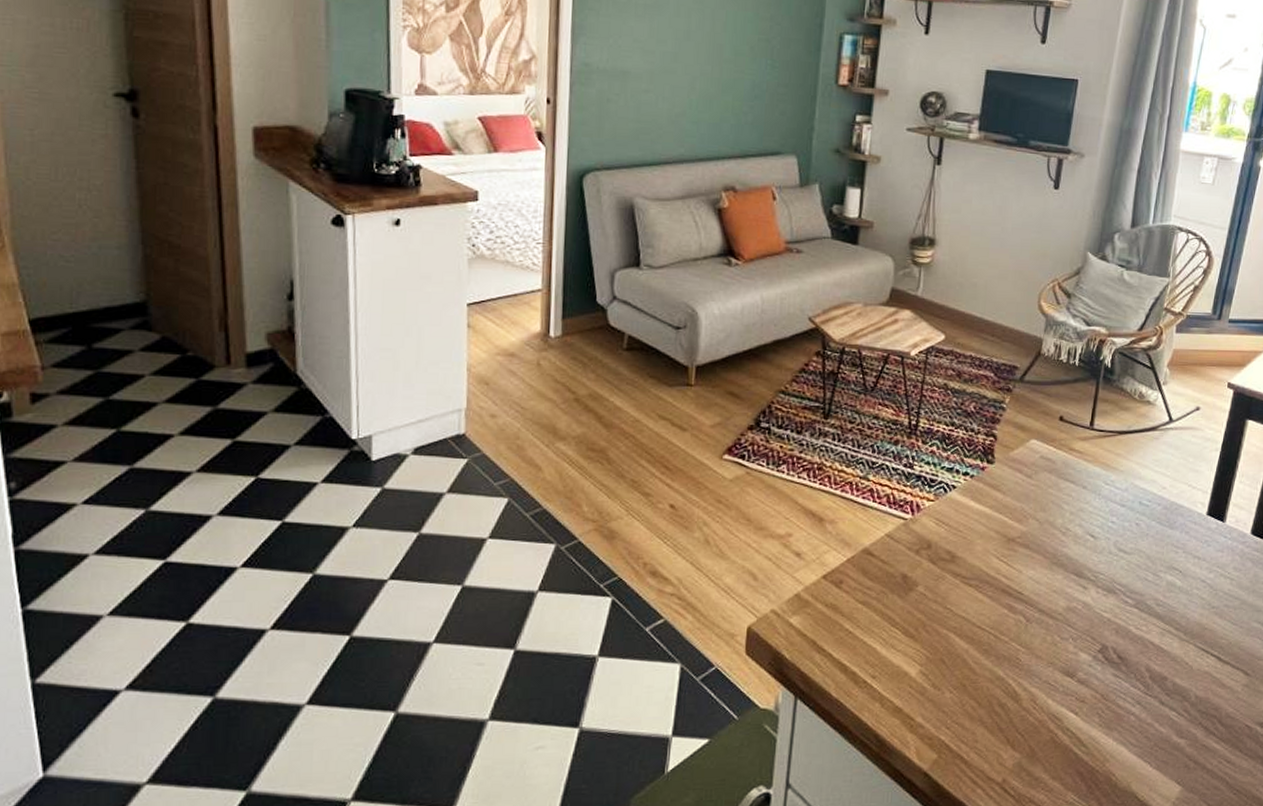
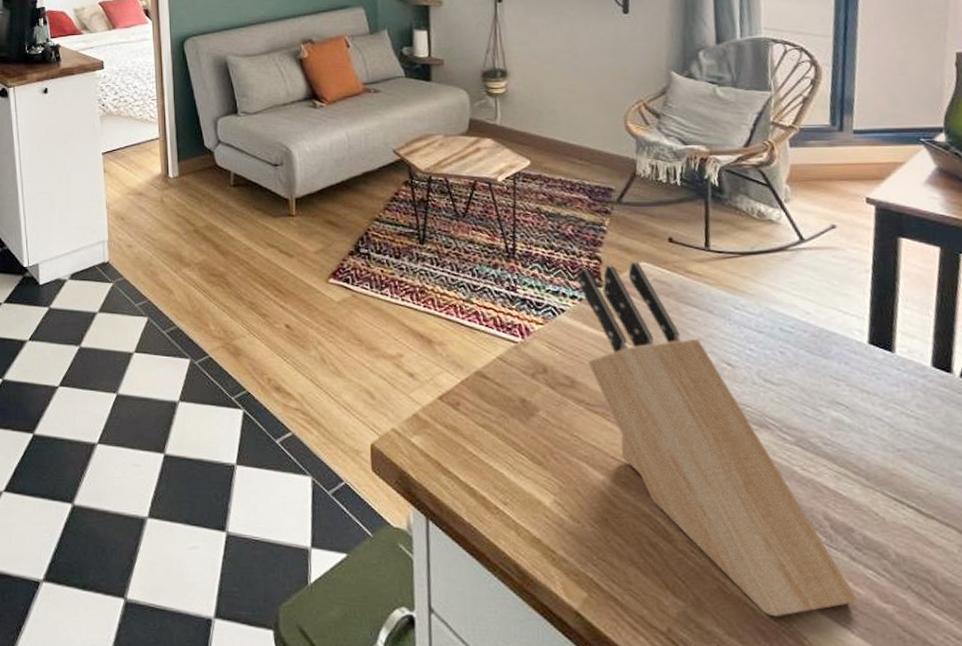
knife block: none [969,440,1160,758] -> present [578,262,858,616]

